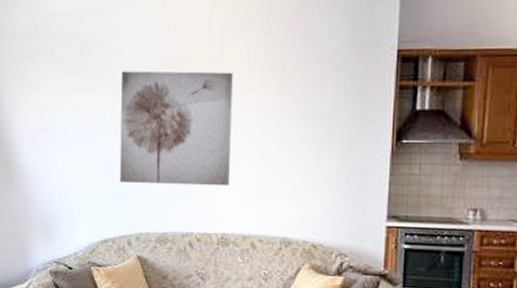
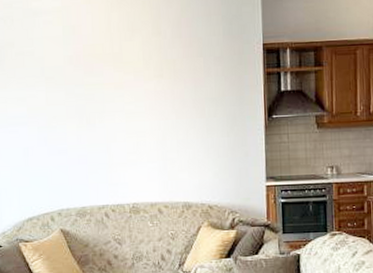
wall art: present [119,71,233,187] -> none [34,67,136,167]

